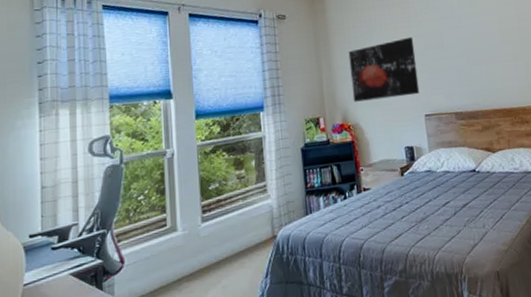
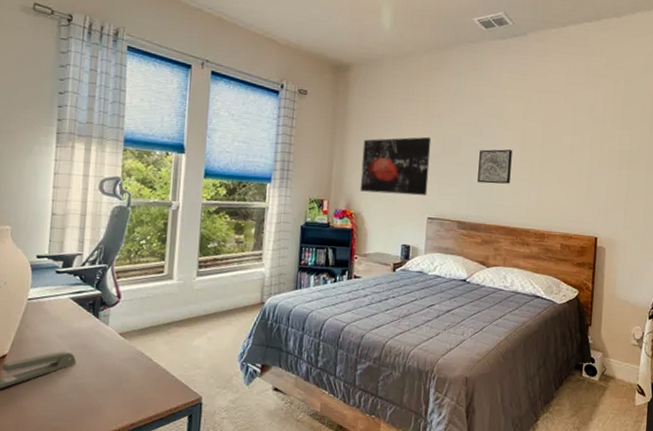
wall art: none [462,34,497,72] -> present [477,149,512,184]

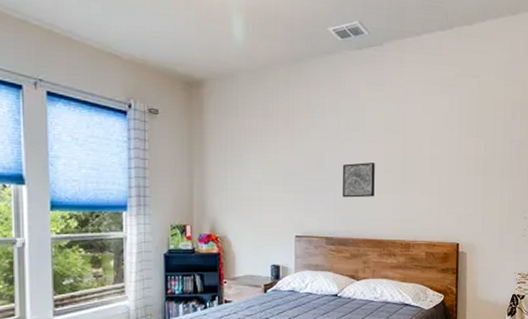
wall art: present [360,136,432,196] -> none [223,153,294,215]

